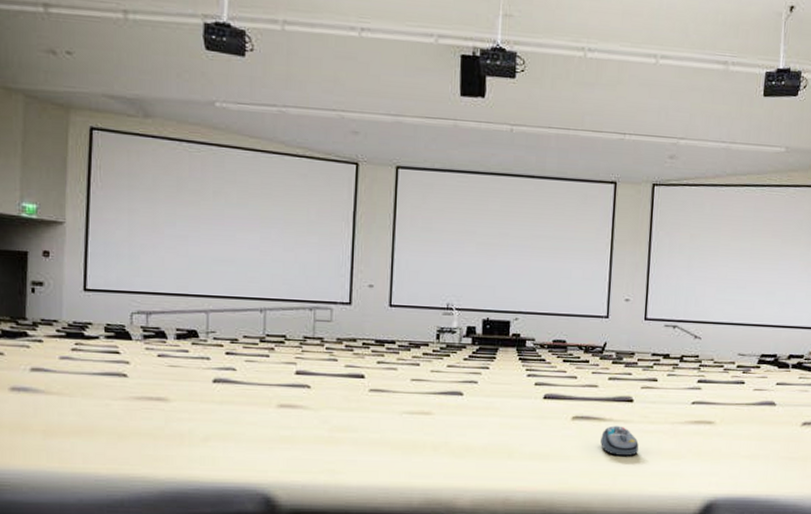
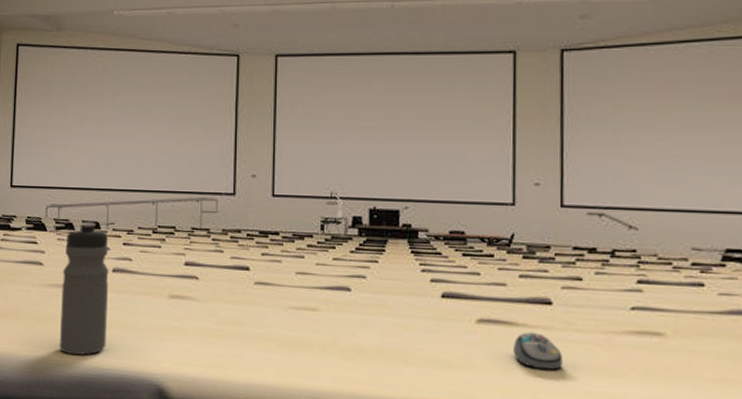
water bottle: none [149,330,209,470] -> present [59,222,109,355]

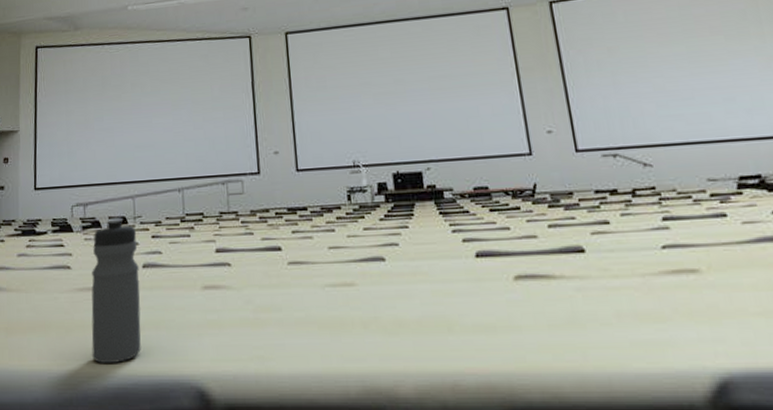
computer mouse: present [513,332,562,370] -> none [554,283,607,322]

